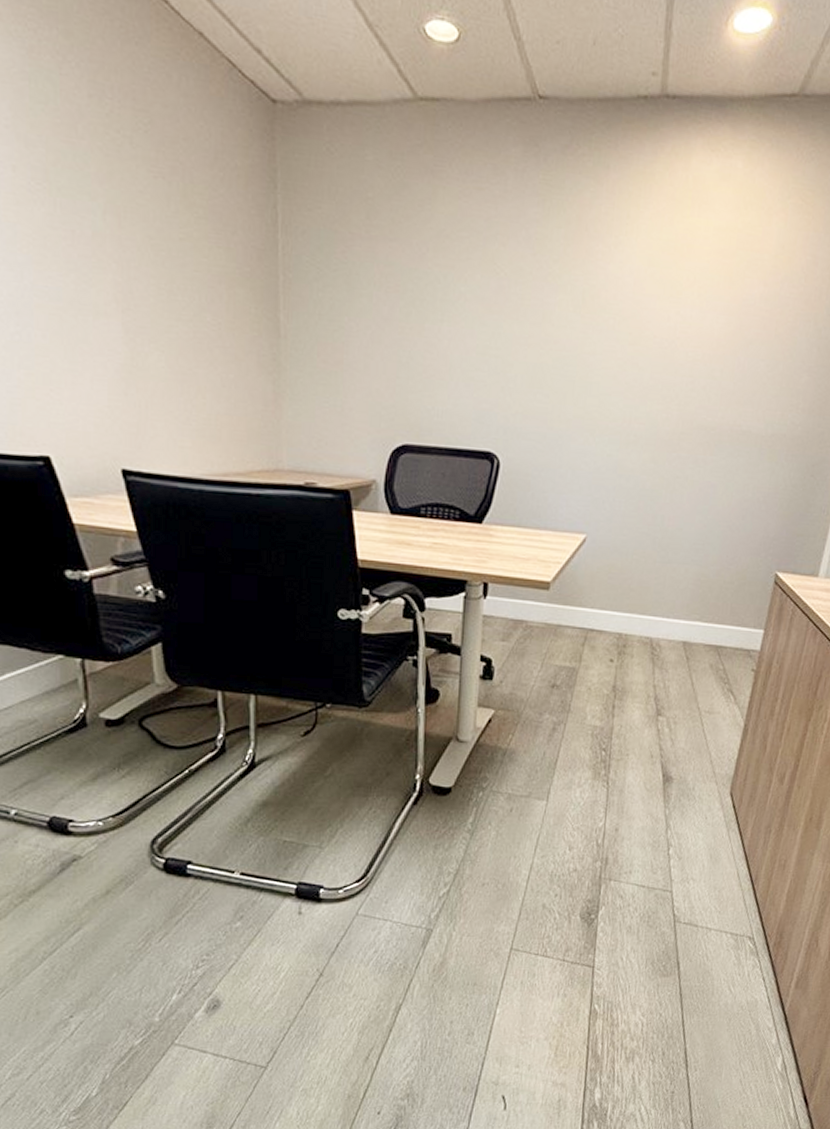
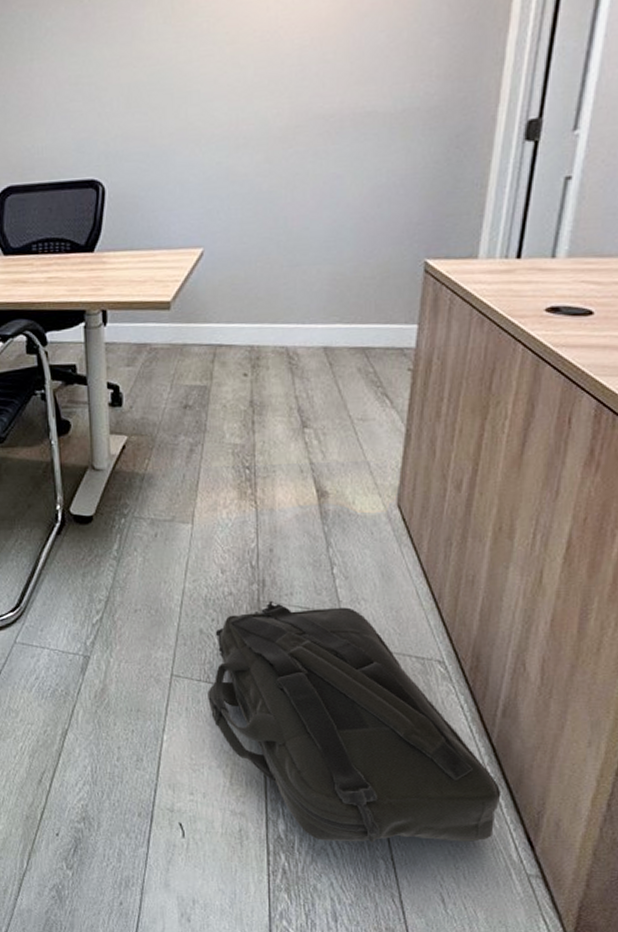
briefcase: none [543,878,788,1108] -> present [207,600,502,843]

